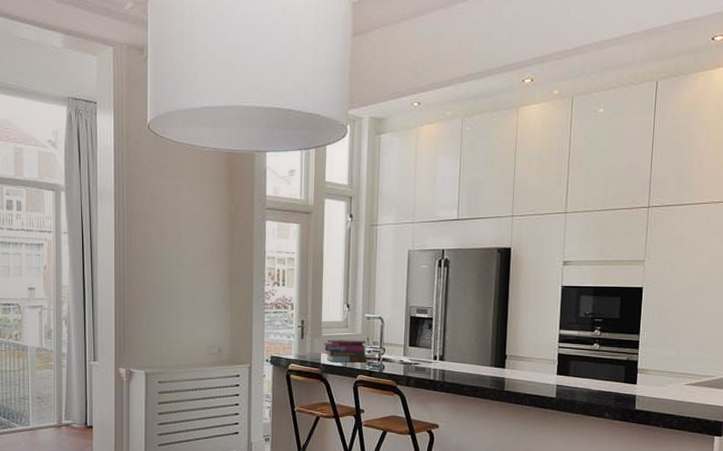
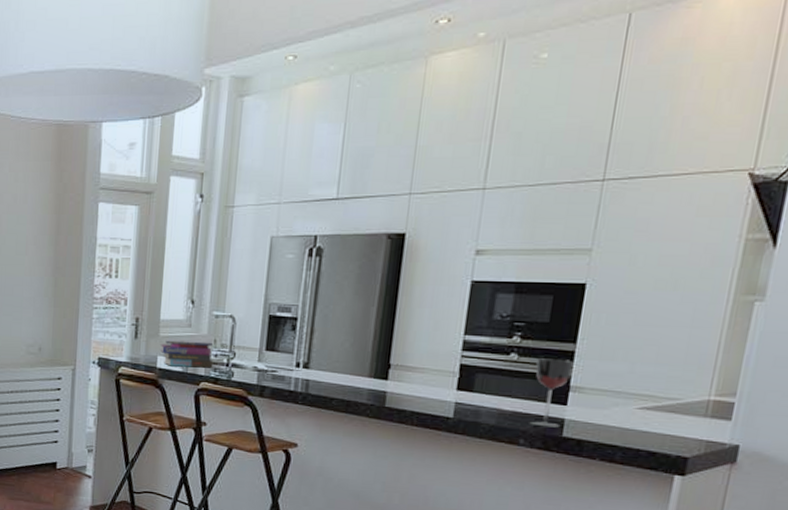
wineglass: none [611,347,639,403] -> present [529,358,574,428]

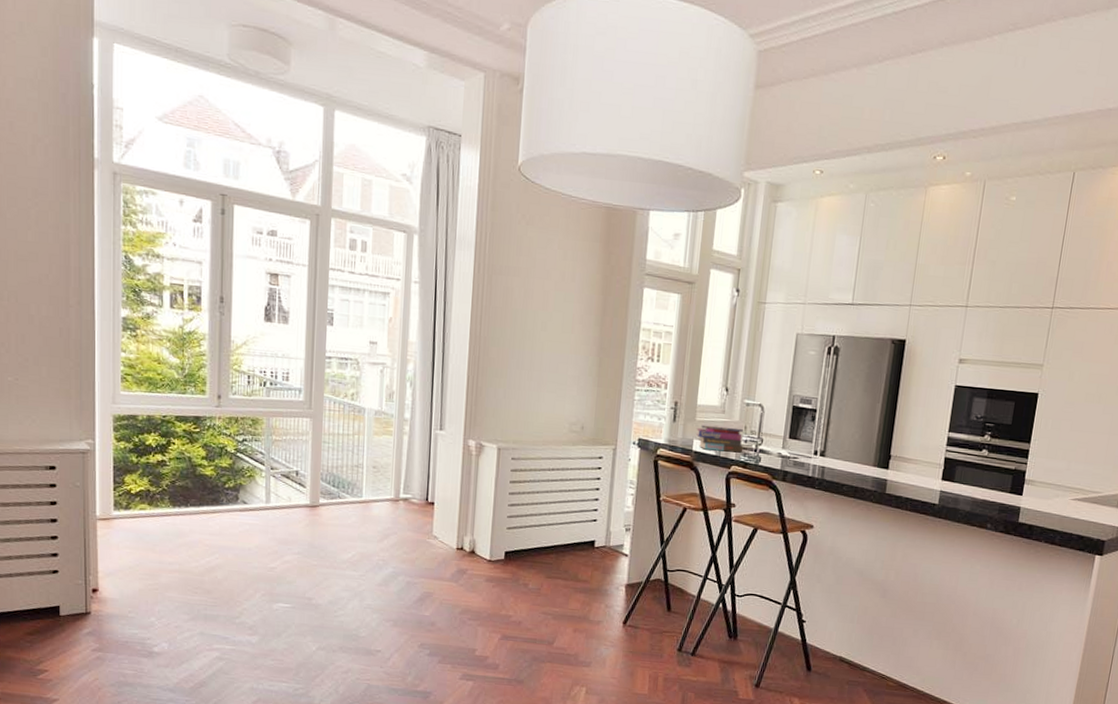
wineglass: present [529,358,574,428] -> none [995,455,1028,515]

